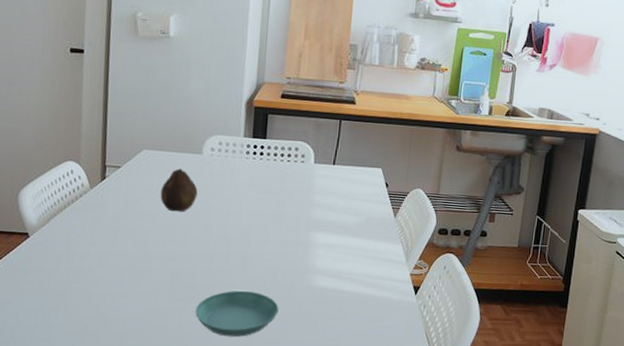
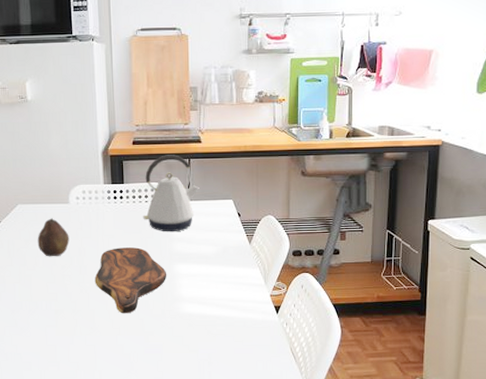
saucer: present [195,290,279,337] -> none [80,322,153,364]
cutting board: none [220,208,302,282] -> present [94,247,167,314]
kettle: none [283,113,348,197] -> present [143,154,200,232]

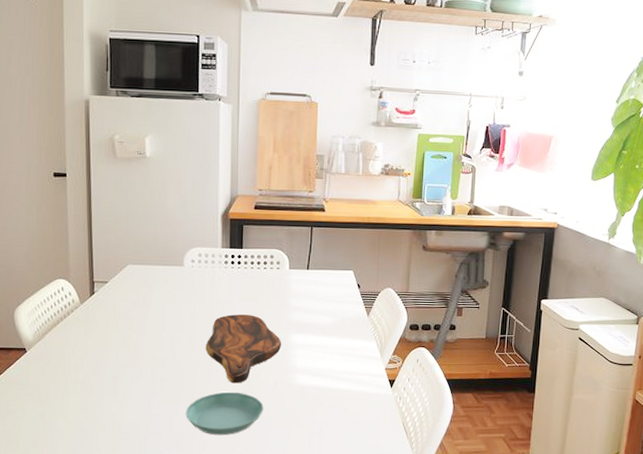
fruit: present [37,218,70,257] -> none [146,280,181,322]
saucer: none [80,322,153,364] -> present [186,391,264,436]
kettle: present [143,154,200,232] -> none [260,221,320,301]

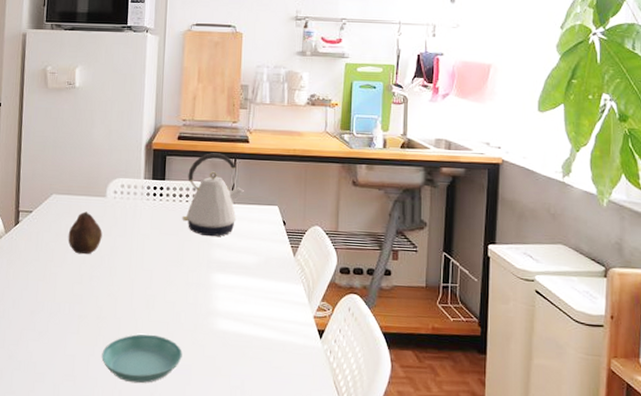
fruit: none [146,280,181,322] -> present [68,211,102,255]
cutting board: present [205,314,282,384] -> none [124,249,203,326]
kettle: none [260,221,320,301] -> present [182,153,244,237]

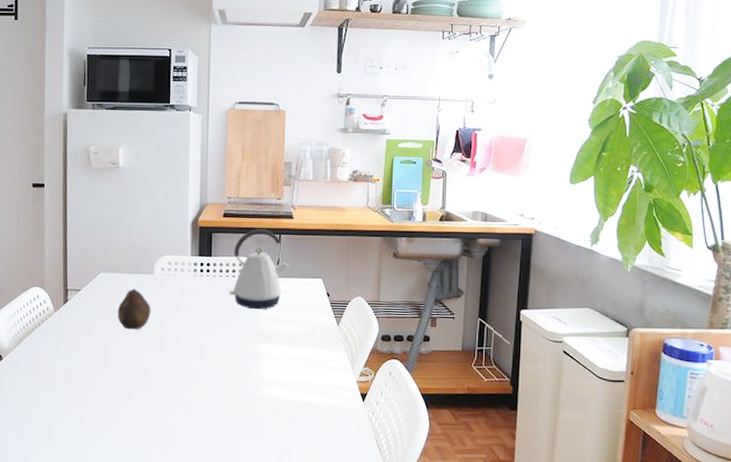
saucer: present [101,334,182,384] -> none [154,403,232,449]

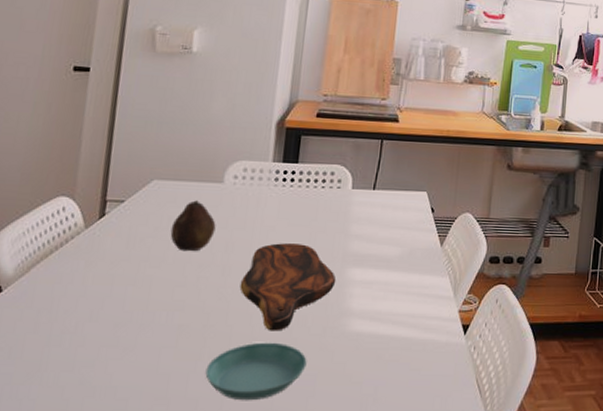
saucer: none [154,403,232,449] -> present [205,342,307,401]
cutting board: none [174,323,251,395] -> present [240,243,336,331]
kettle: present [229,229,289,310] -> none [316,132,390,227]

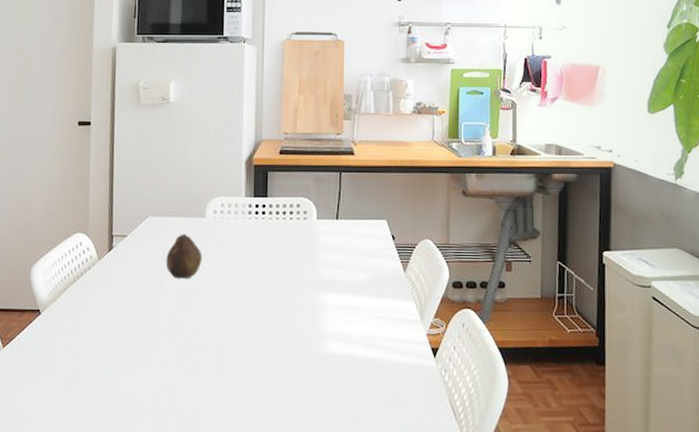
saucer: present [205,342,307,401] -> none [205,361,290,414]
cutting board: present [240,243,336,331] -> none [227,271,310,352]

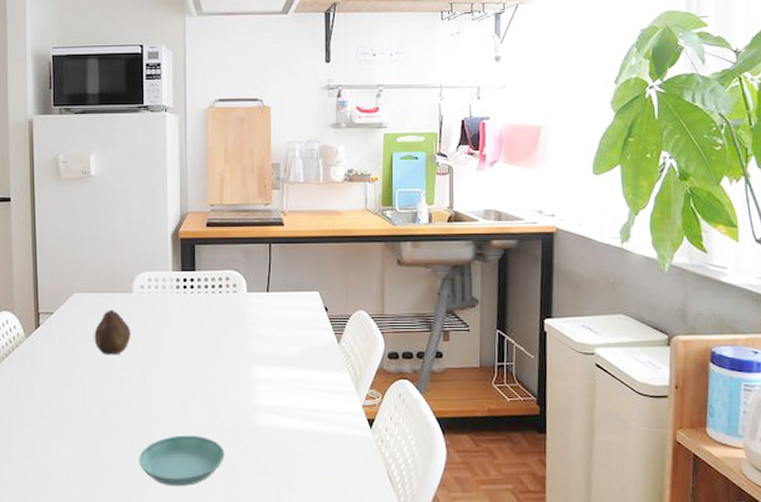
saucer: none [205,361,290,414] -> present [139,434,225,487]

